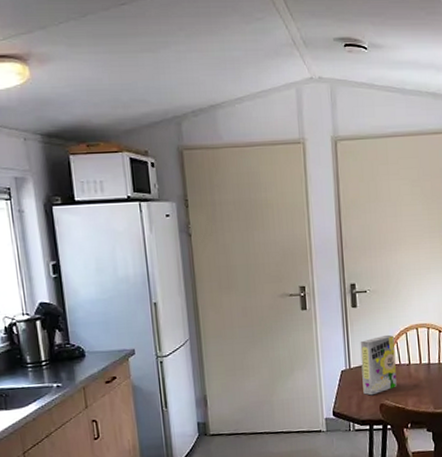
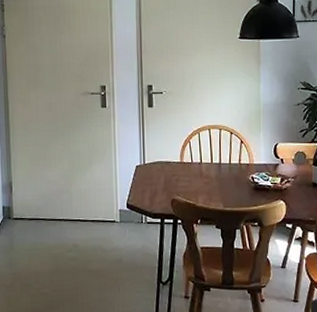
cereal box: present [360,334,397,396] -> none [154,134,188,191]

